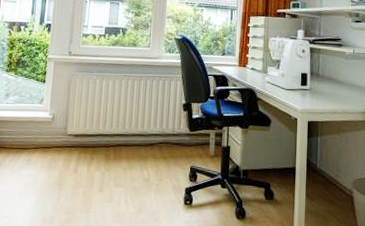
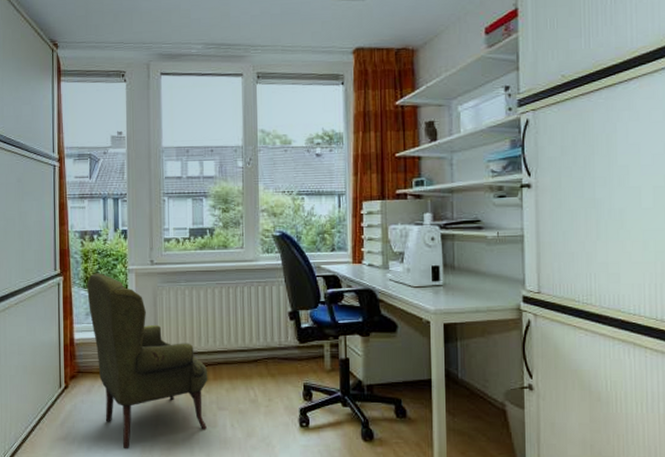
armchair: none [9,59,109,220] -> present [87,273,208,450]

